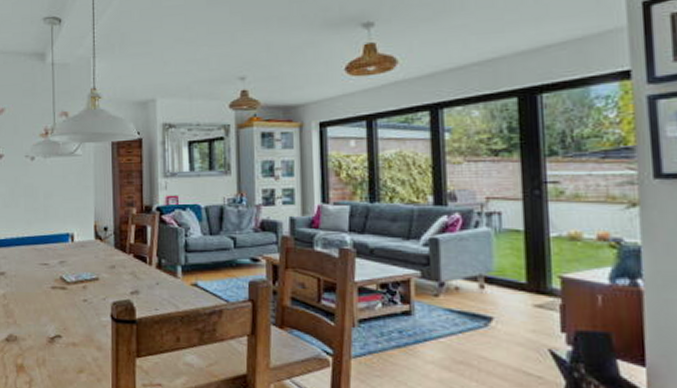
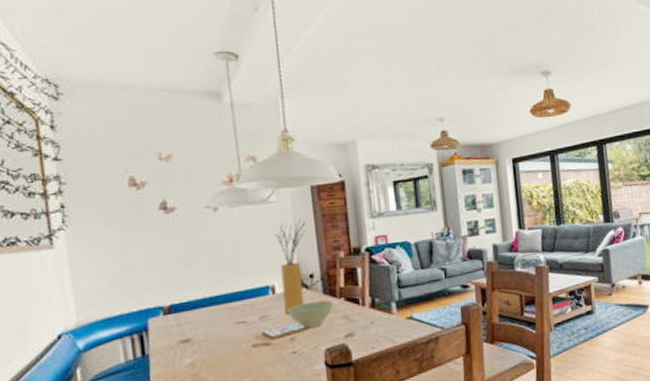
vase: none [78,173,104,264] -> present [275,219,306,316]
bowl: none [83,255,123,281] -> present [288,300,334,330]

